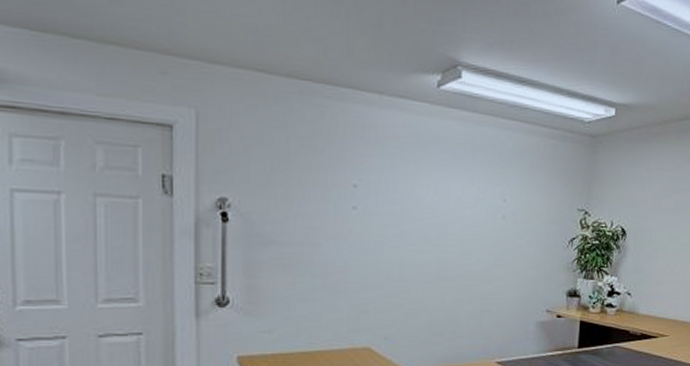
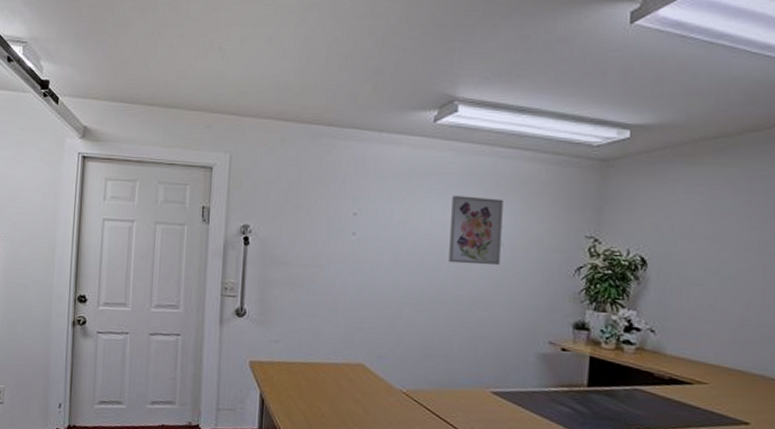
wall art: none [454,167,506,239] -> present [448,195,503,266]

